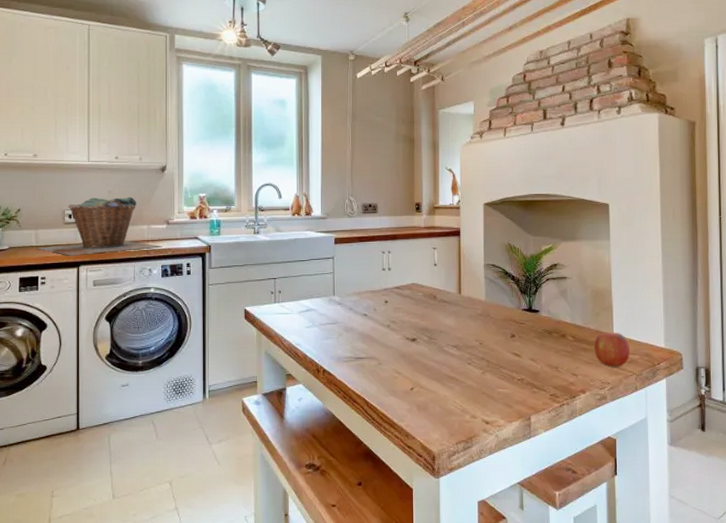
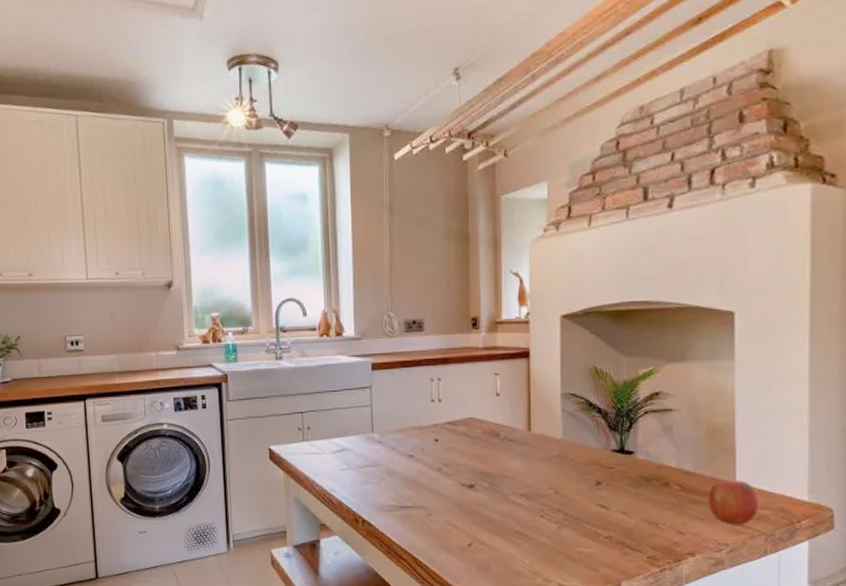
laundry basket: present [38,196,162,256] -> none [41,318,173,388]

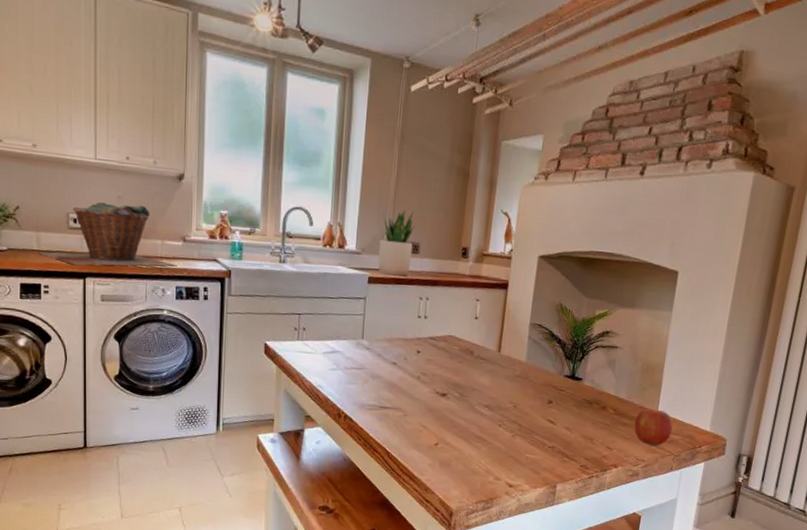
laundry basket: none [41,318,173,388] -> present [39,202,178,267]
planter: none [379,285,416,358] -> present [378,210,416,276]

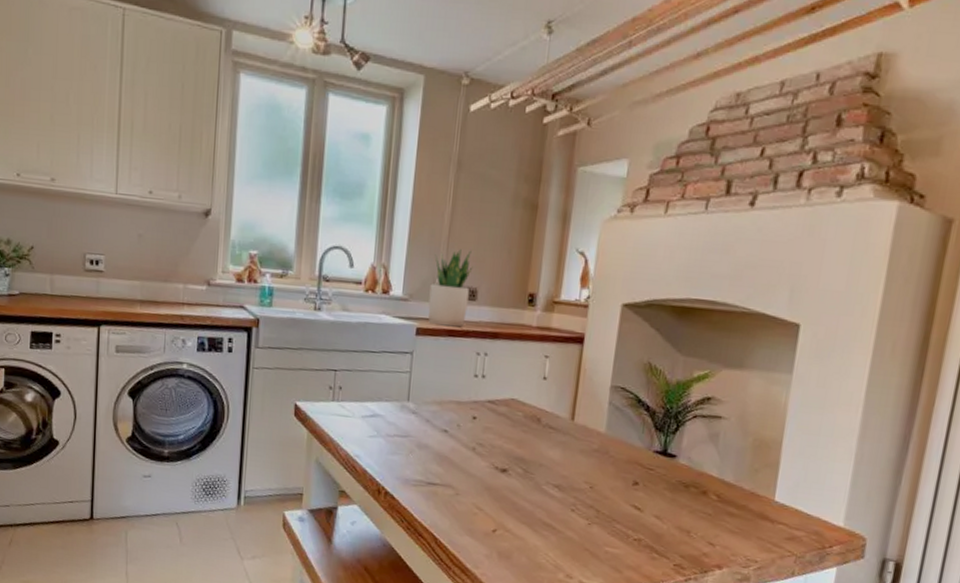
laundry basket: present [39,202,178,267] -> none [53,241,200,314]
fruit: present [634,408,673,446] -> none [743,495,794,543]

